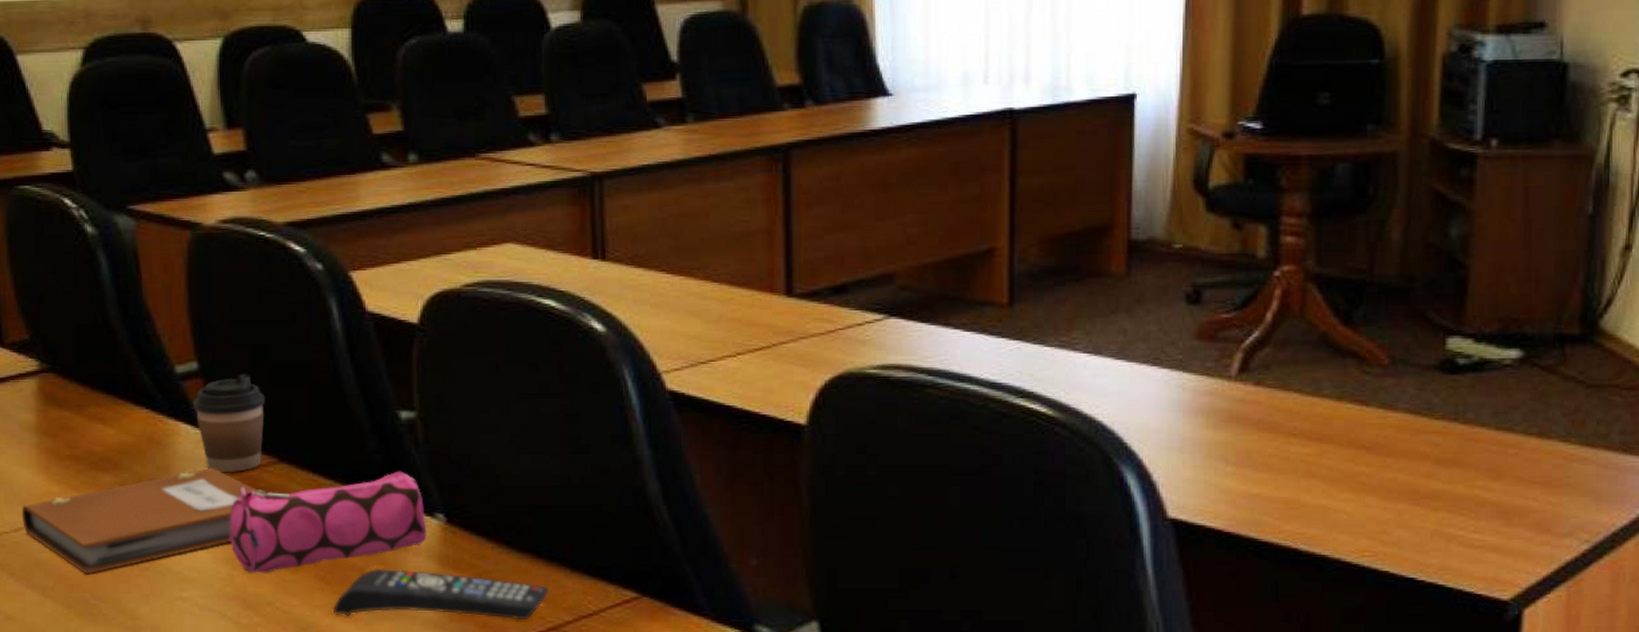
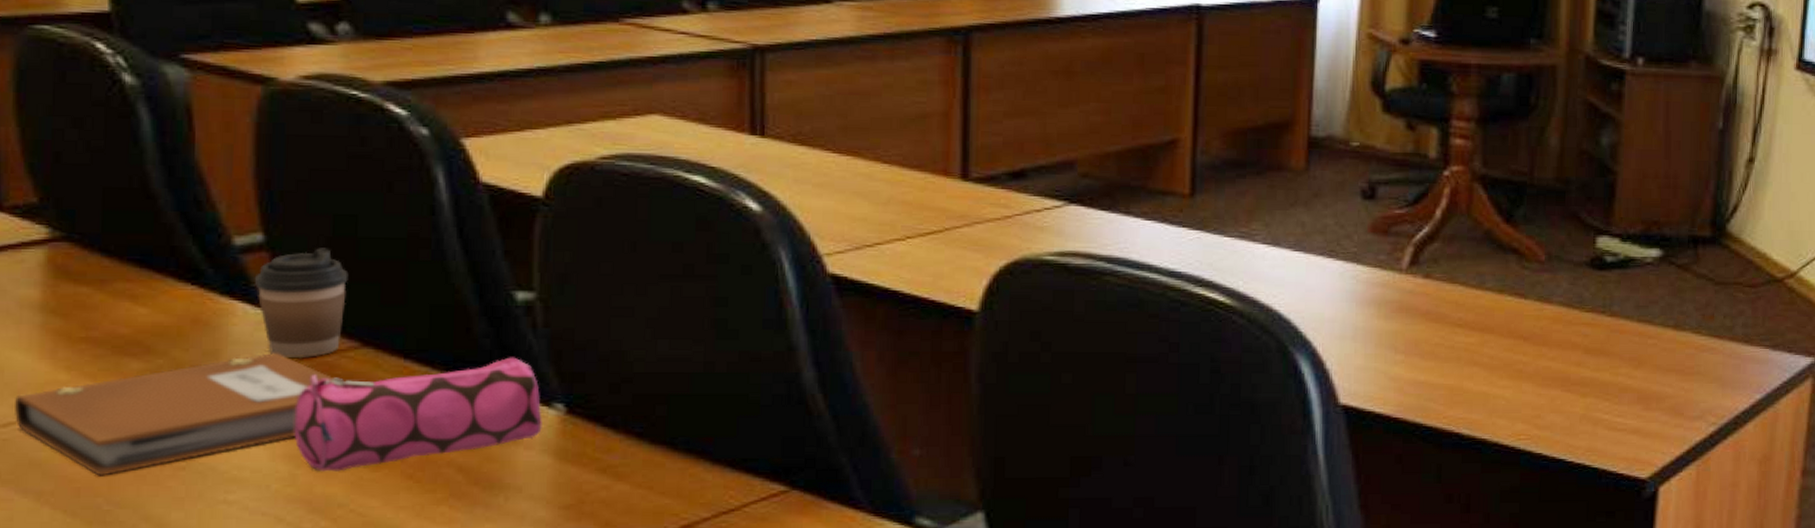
remote control: present [332,568,550,620] -> none [421,463,686,518]

